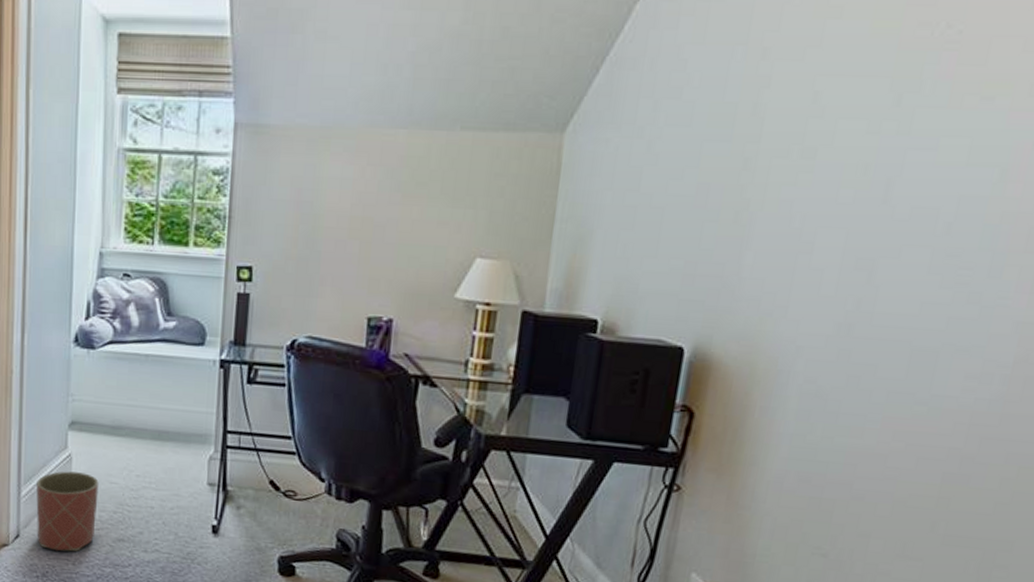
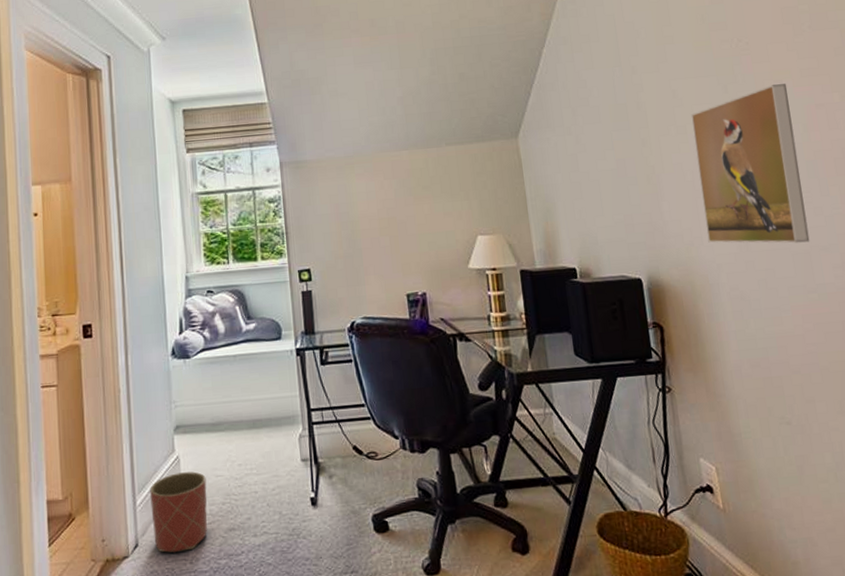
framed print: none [794,103,1000,338] -> present [691,84,810,244]

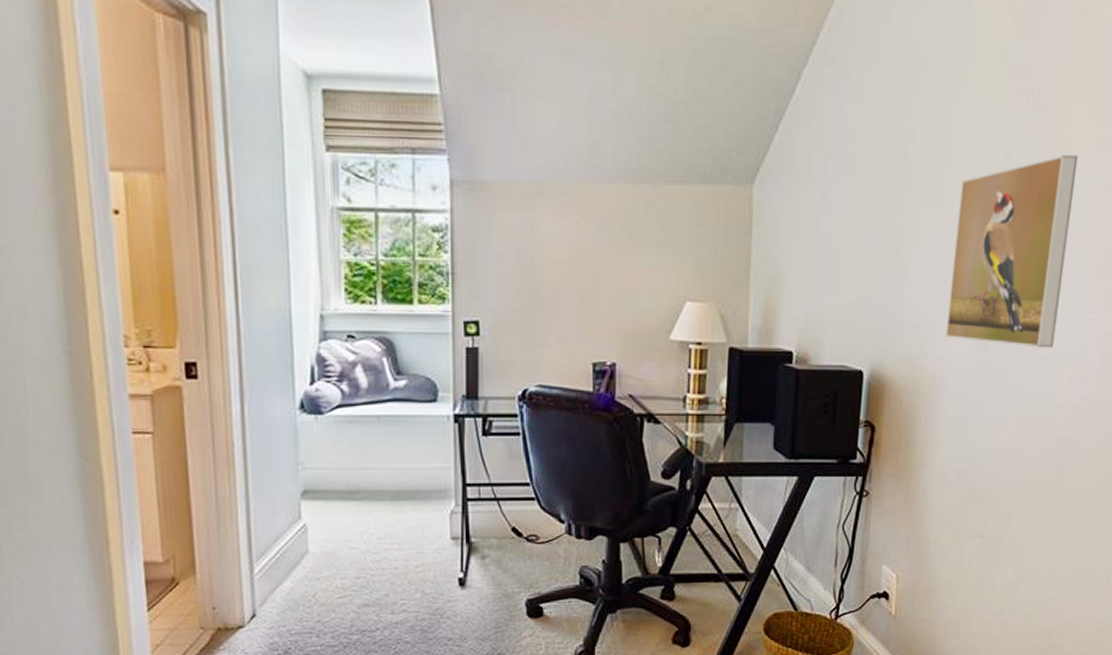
planter: present [150,471,207,553] -> none [270,542,339,625]

